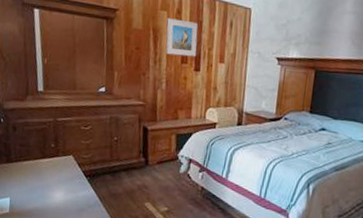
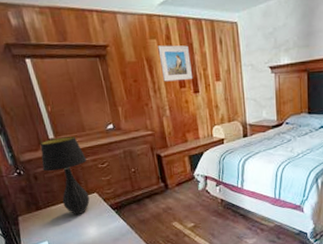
table lamp: none [23,91,71,176] -> present [40,136,90,215]

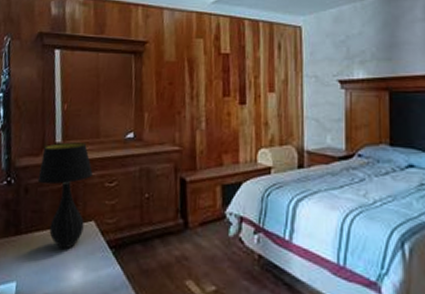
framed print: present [158,45,193,82] -> none [203,46,241,88]

